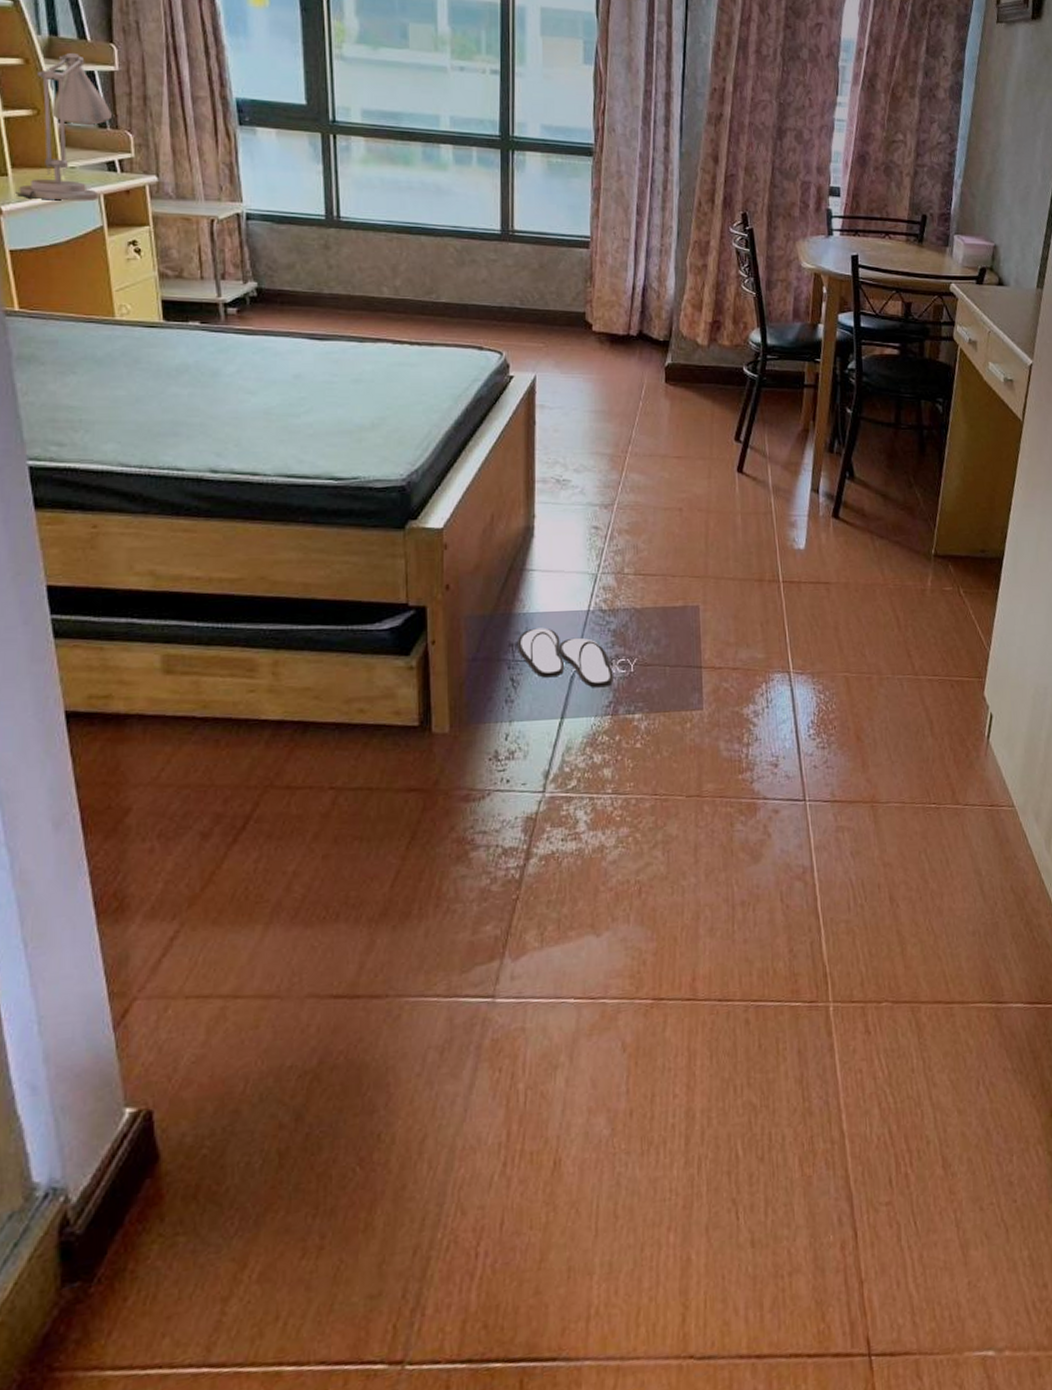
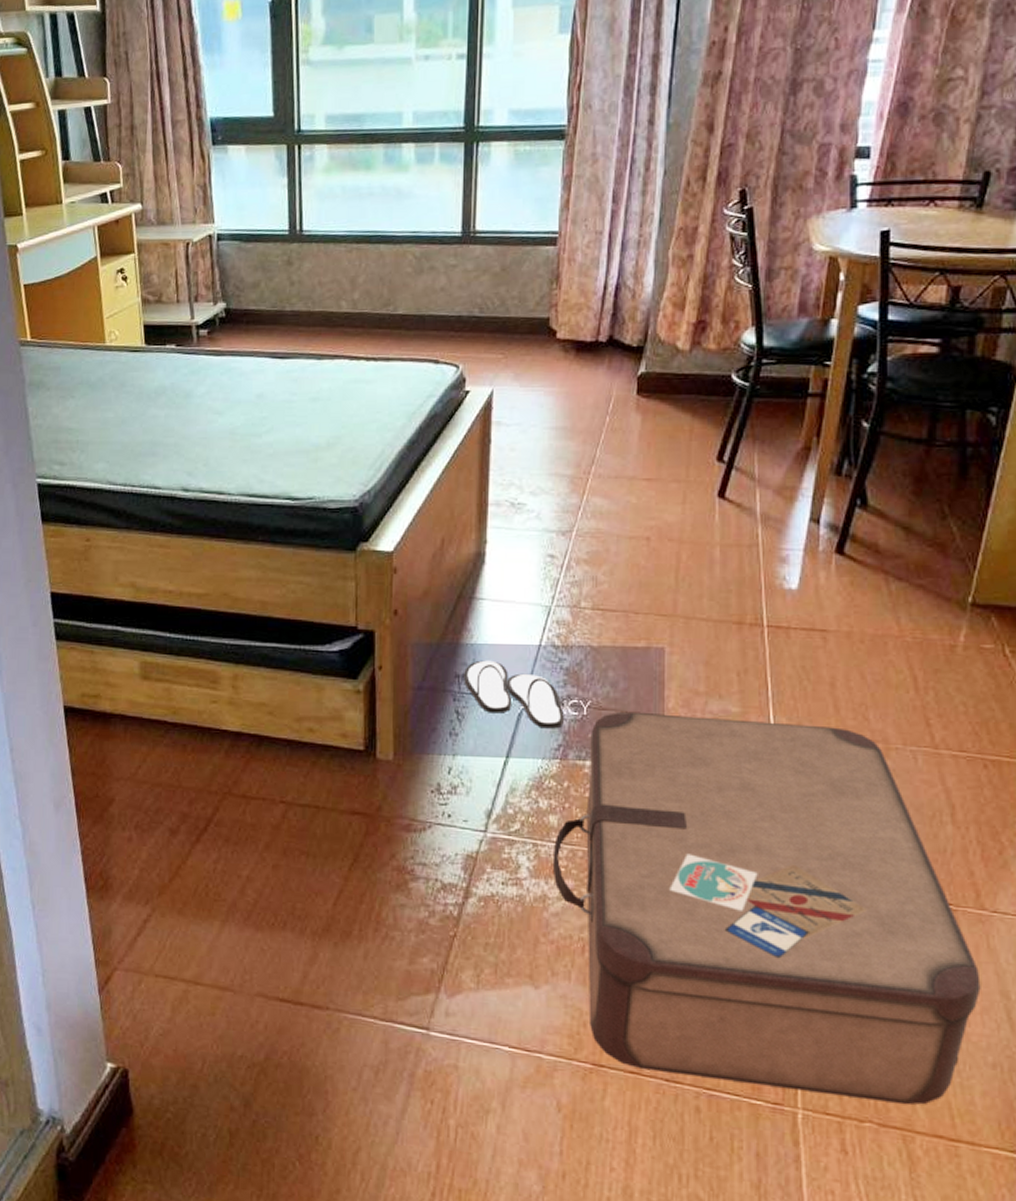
desk lamp: present [15,52,113,202] -> none [28,90,106,235]
suitcase: none [608,664,961,995] -> present [552,711,981,1105]

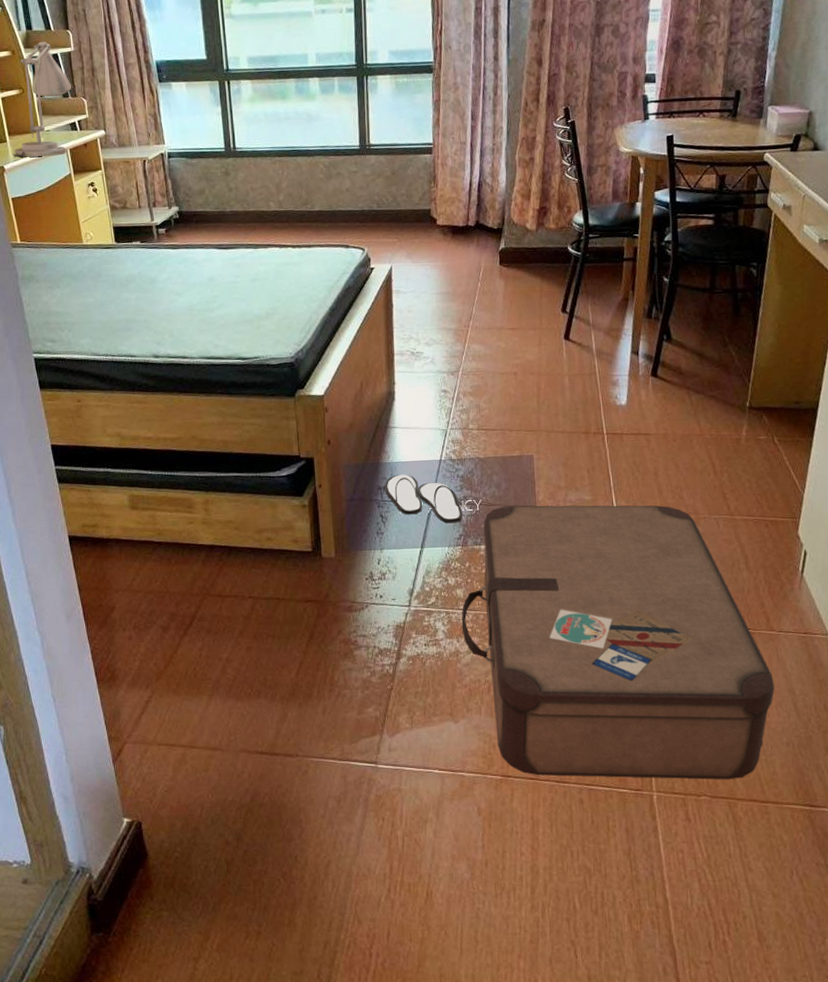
desk lamp: none [28,90,106,235] -> present [12,41,72,158]

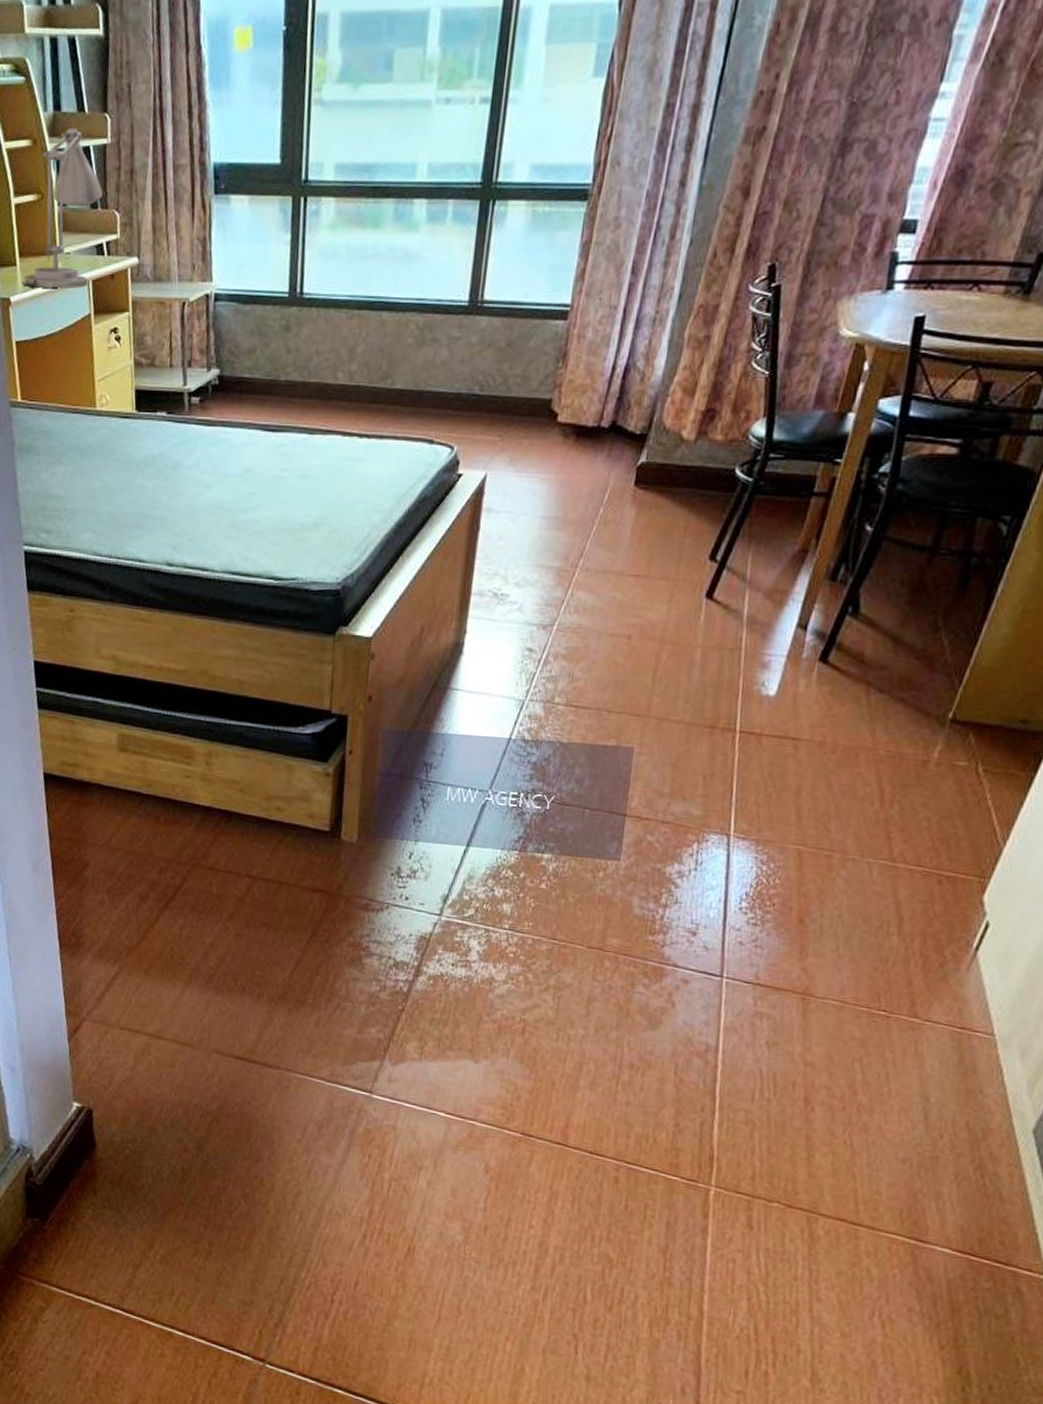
slippers: present [385,474,463,523] -> none [432,750,527,821]
suitcase: present [461,505,775,780] -> none [501,808,904,1191]

